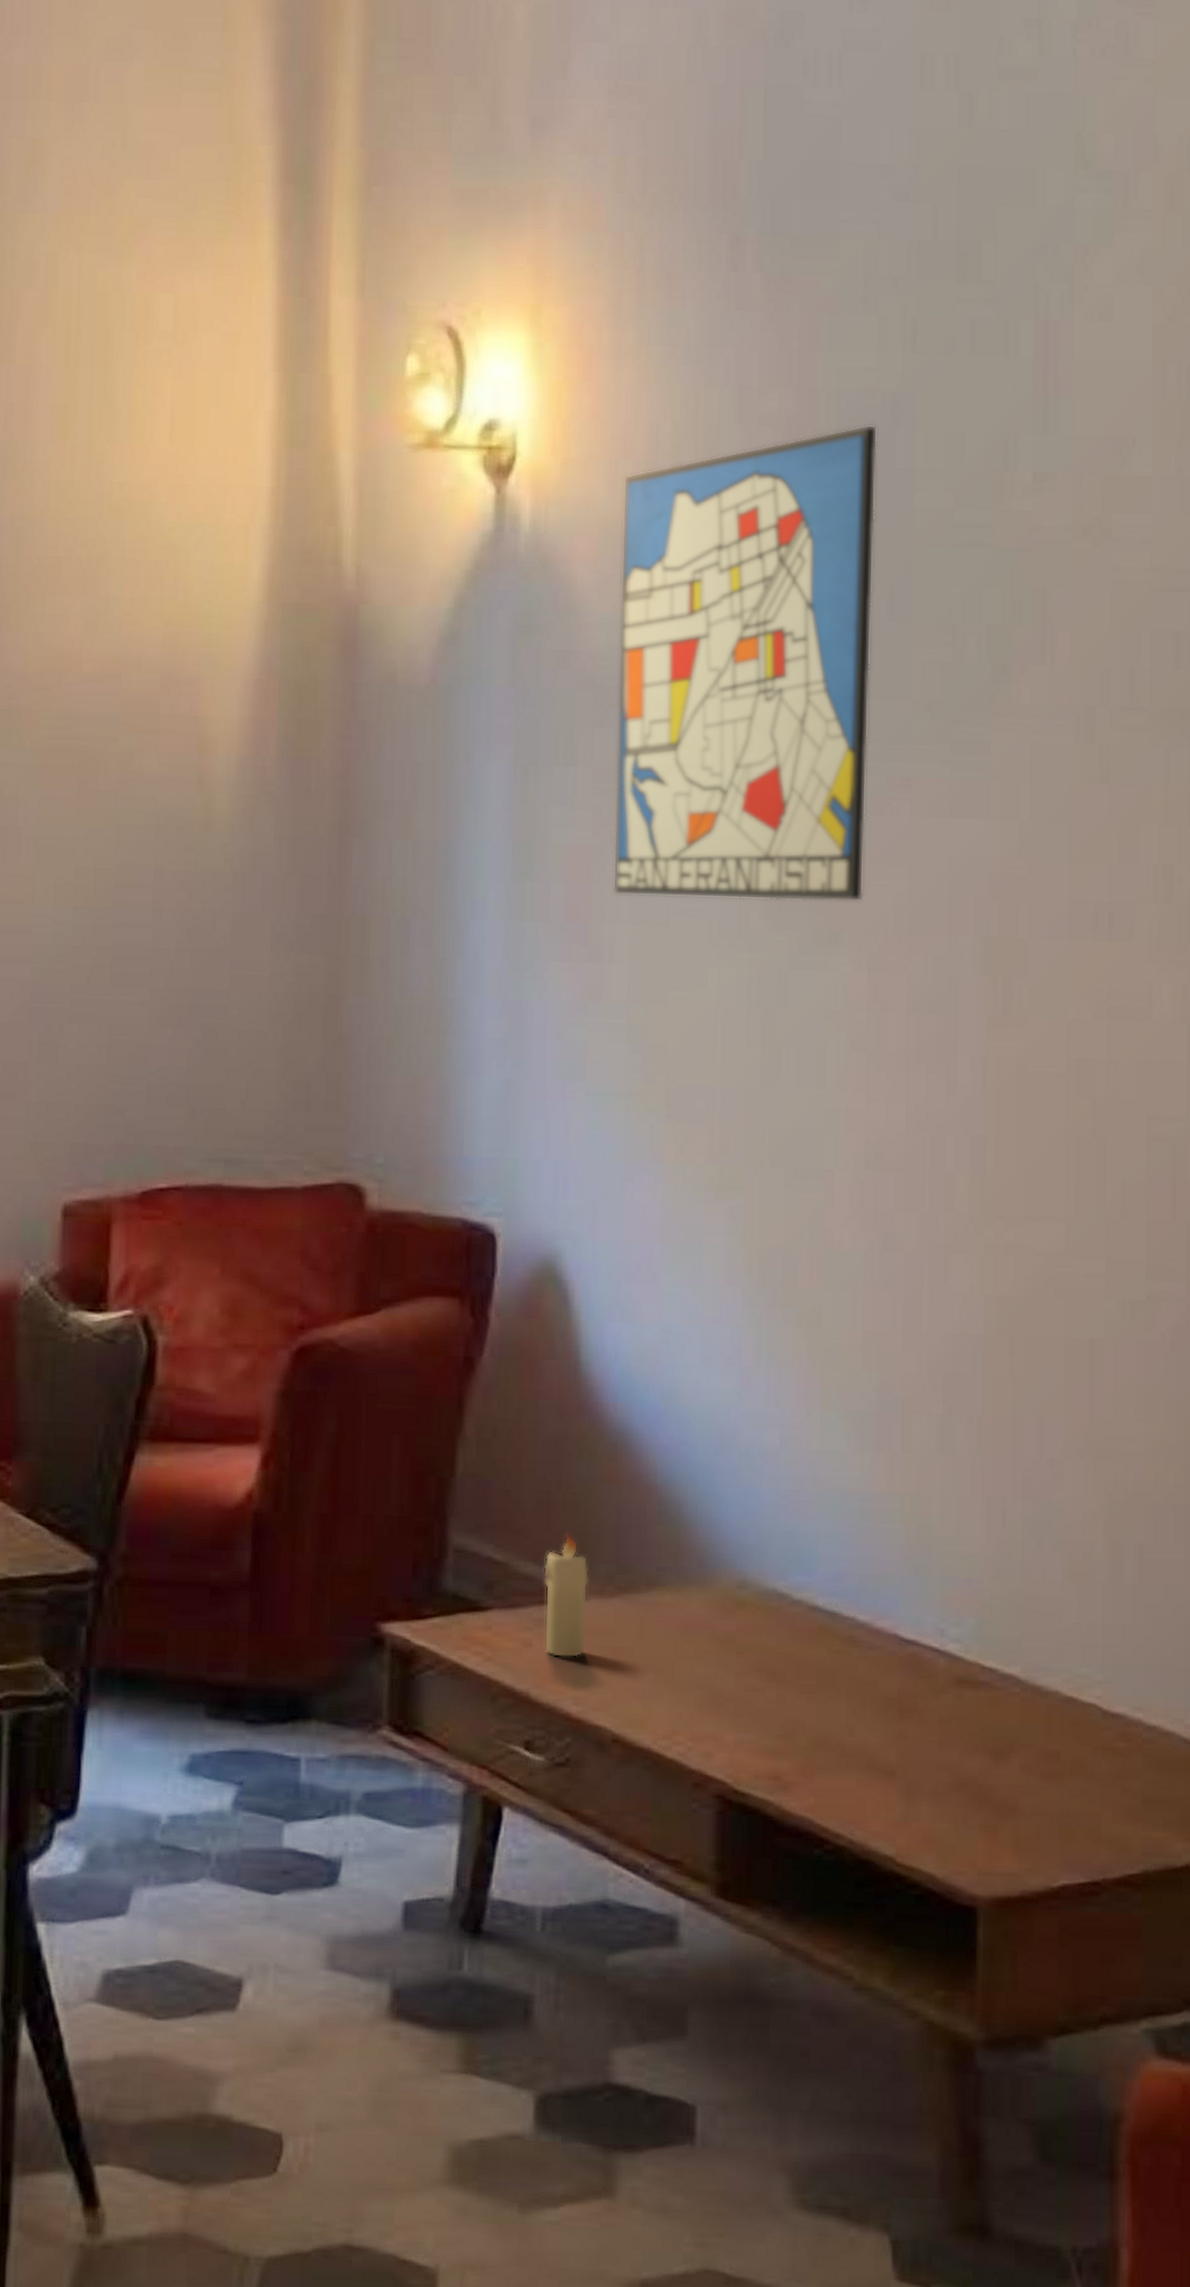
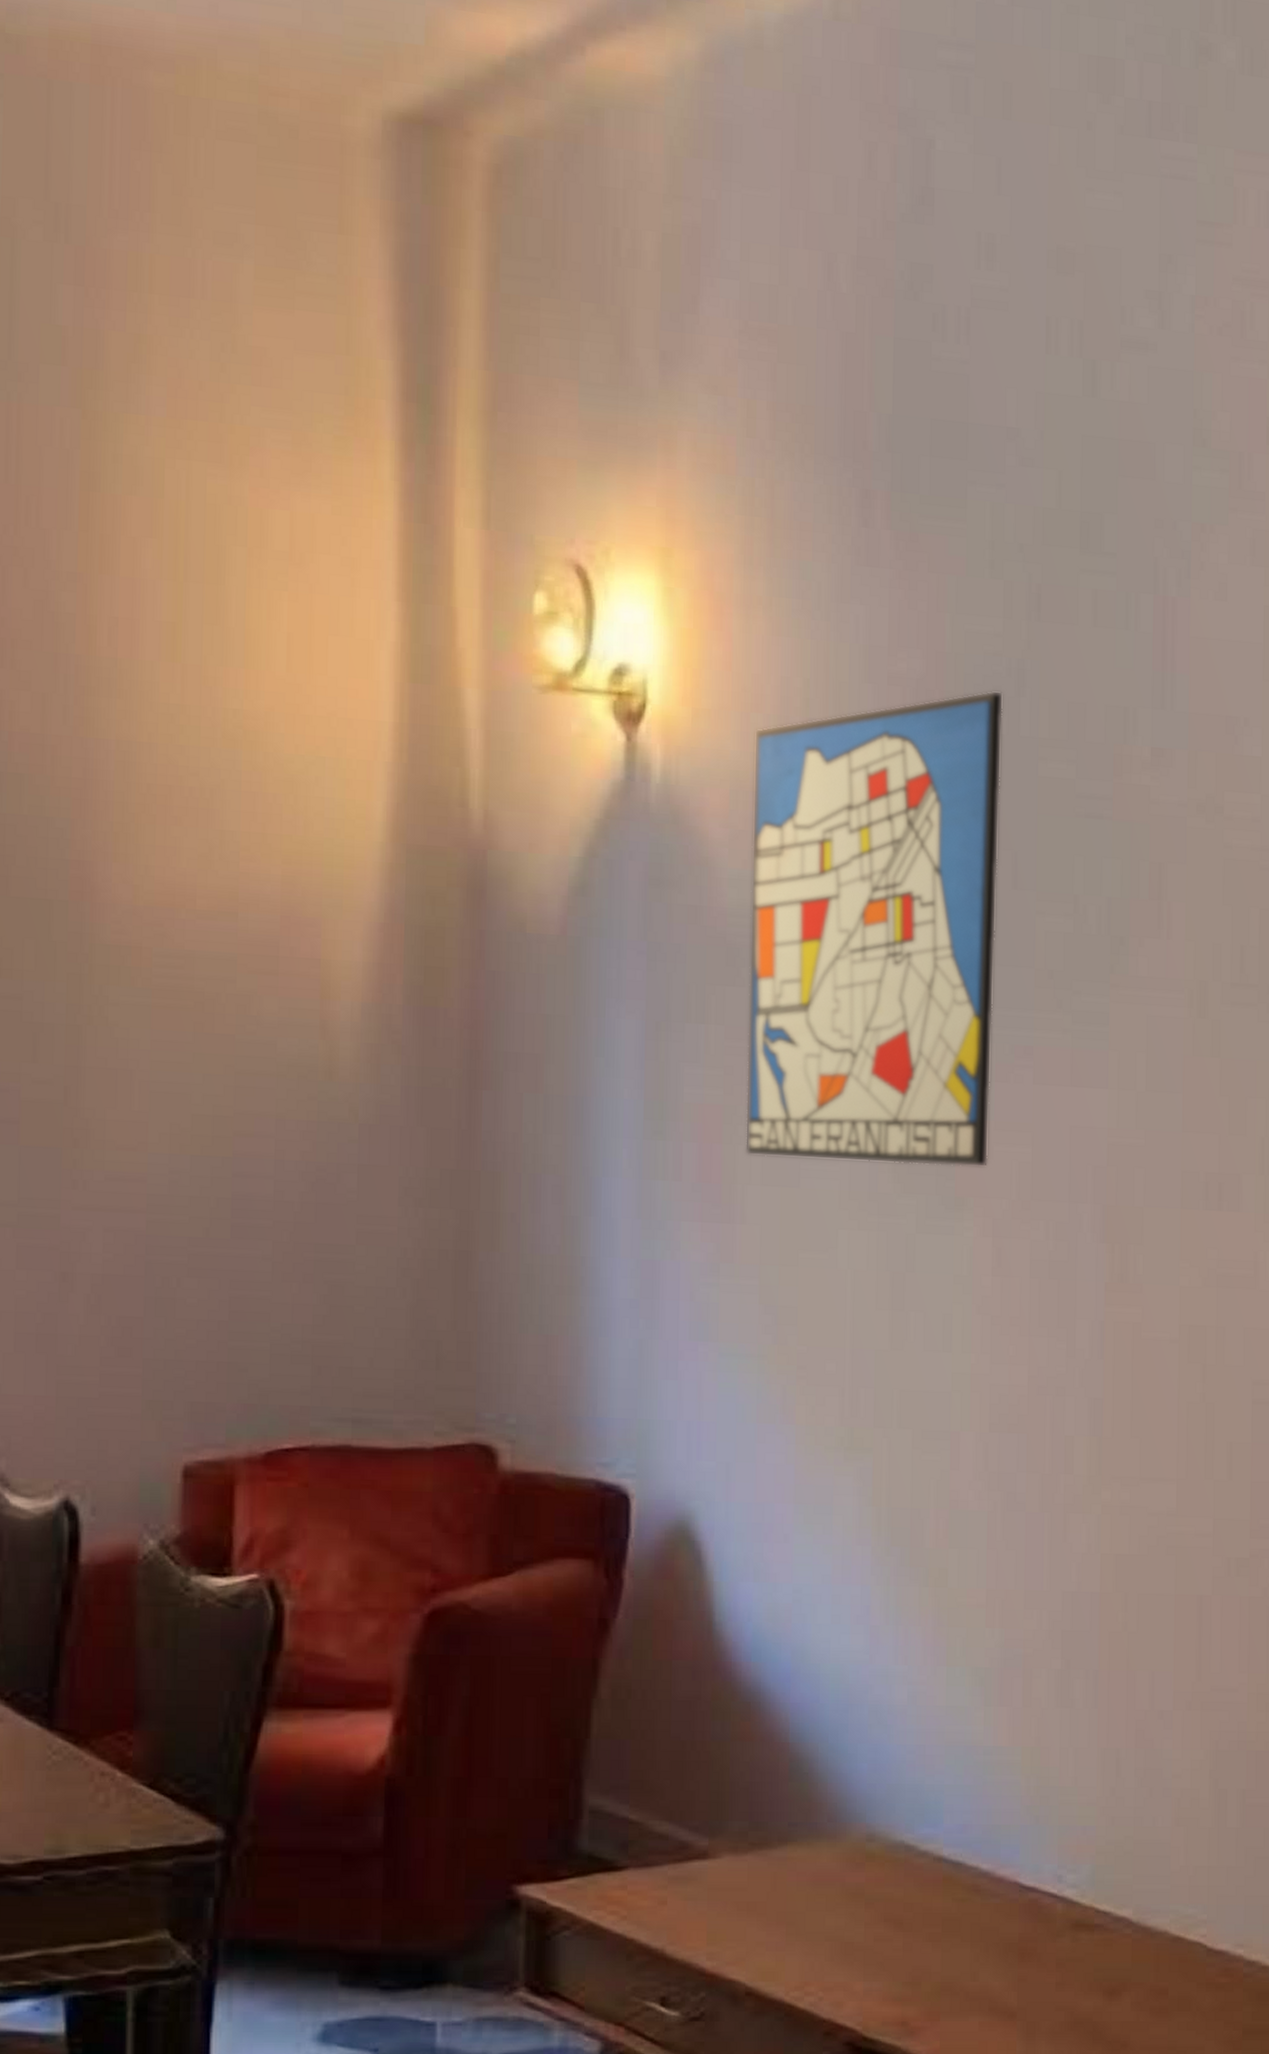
candle: present [544,1533,590,1659] -> none [678,1792,723,1915]

